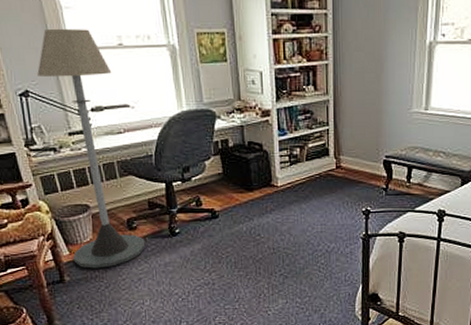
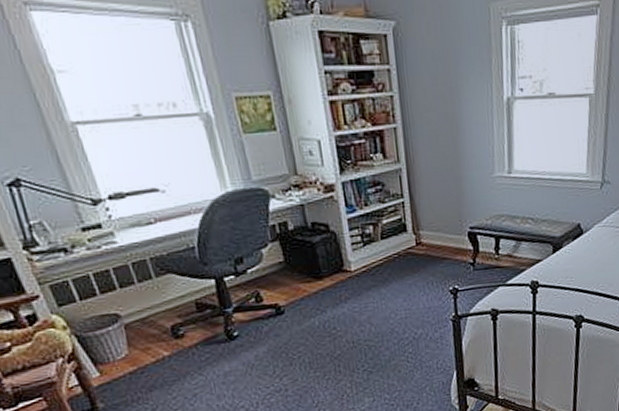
floor lamp: present [37,28,146,269] -> none [29,98,198,390]

